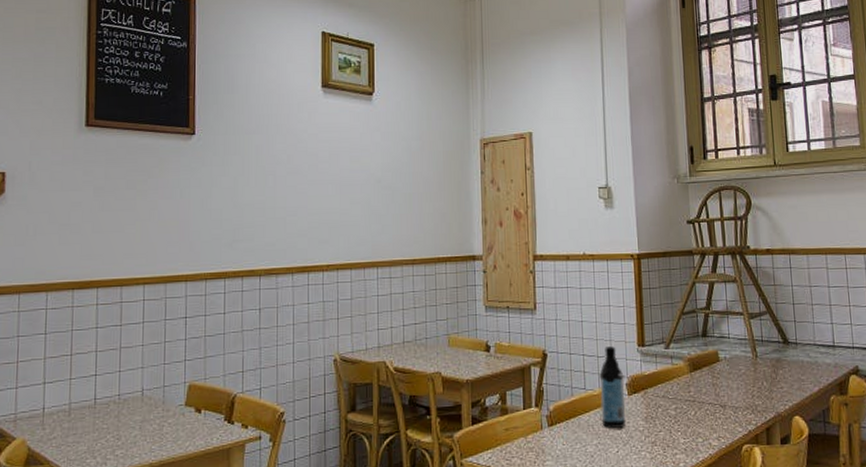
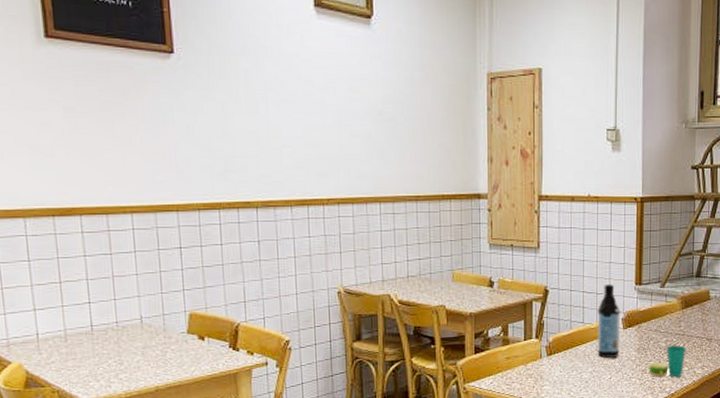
cup: none [659,413,698,450] -> present [649,345,686,378]

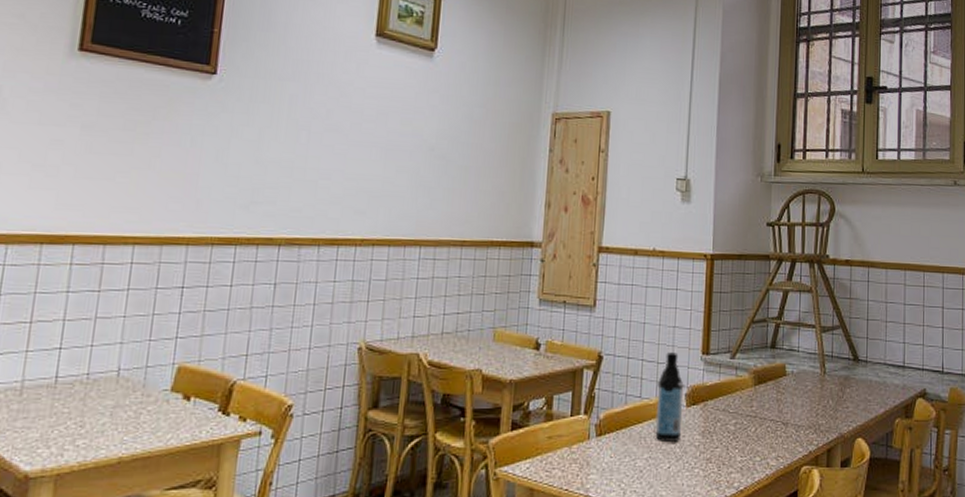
cup: present [649,345,686,378] -> none [714,430,758,470]

